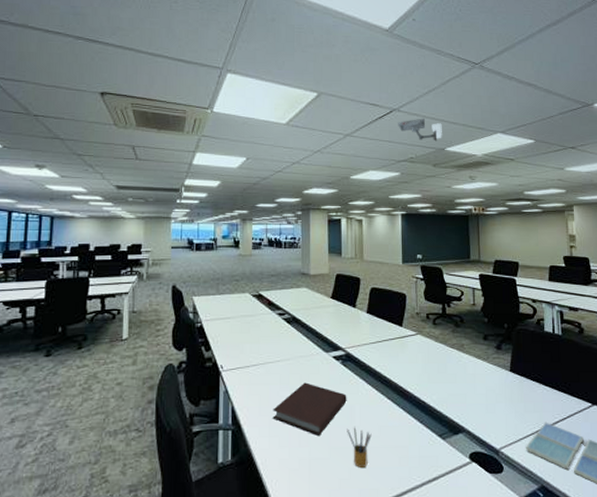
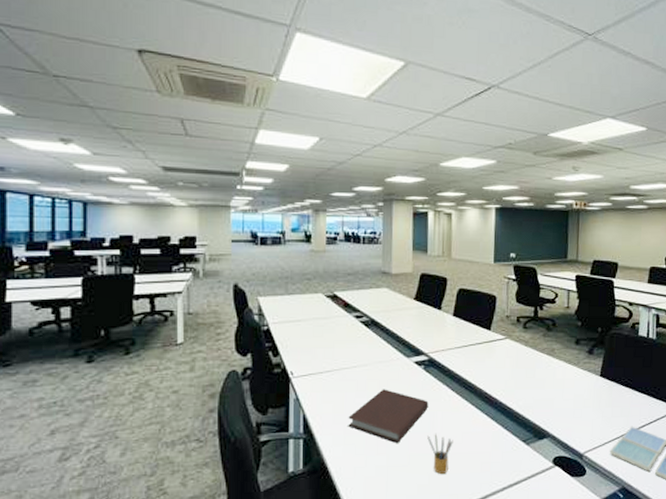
security camera: present [398,118,442,142] -> none [496,97,546,126]

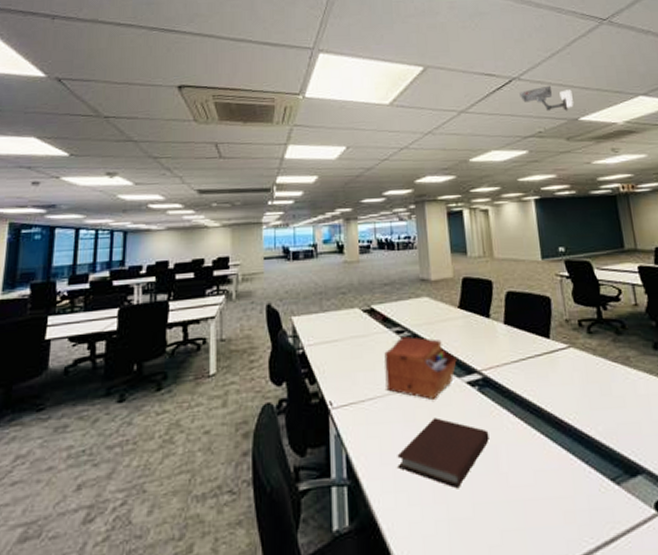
sewing box: none [343,321,408,374] -> present [384,336,457,400]
pencil box: present [427,432,453,474] -> none [492,472,525,529]
security camera: none [496,97,546,126] -> present [519,85,574,111]

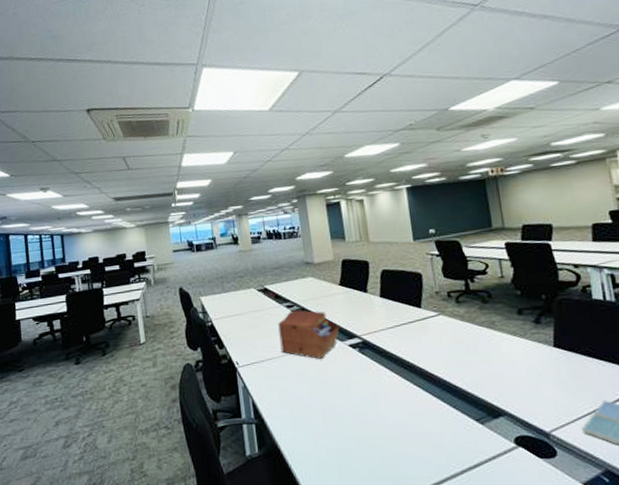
notebook: present [397,417,490,488] -> none [293,373,370,426]
security camera: present [519,85,574,111] -> none [390,78,444,104]

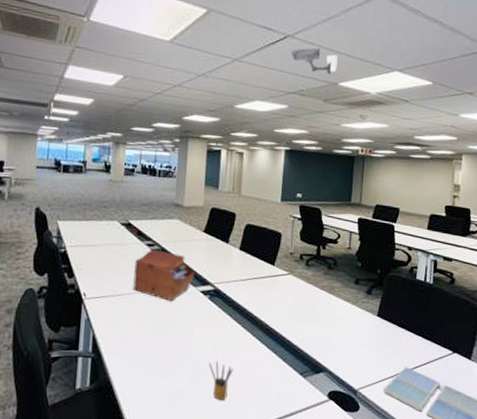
pencil box: none [373,414,401,456] -> present [209,360,234,400]
security camera: none [390,78,444,104] -> present [291,47,338,75]

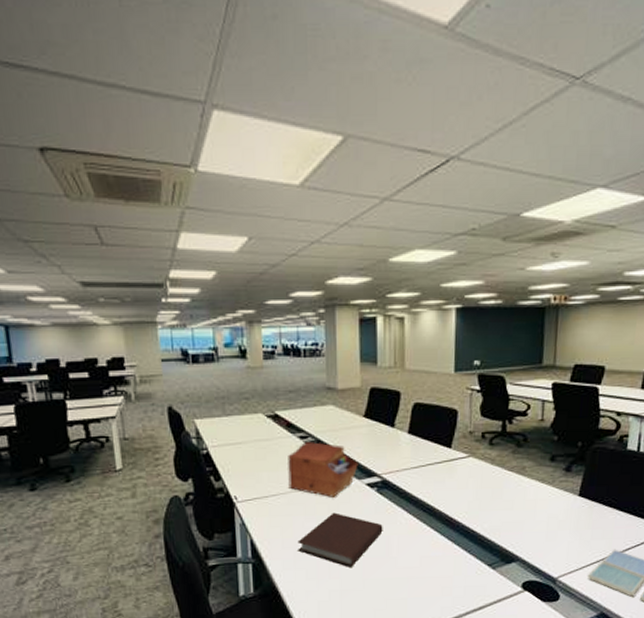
notebook: none [134,315,212,367] -> present [297,512,383,567]
pencil box: present [209,360,234,400] -> none [383,557,411,598]
security camera: present [291,47,338,75] -> none [456,169,519,204]

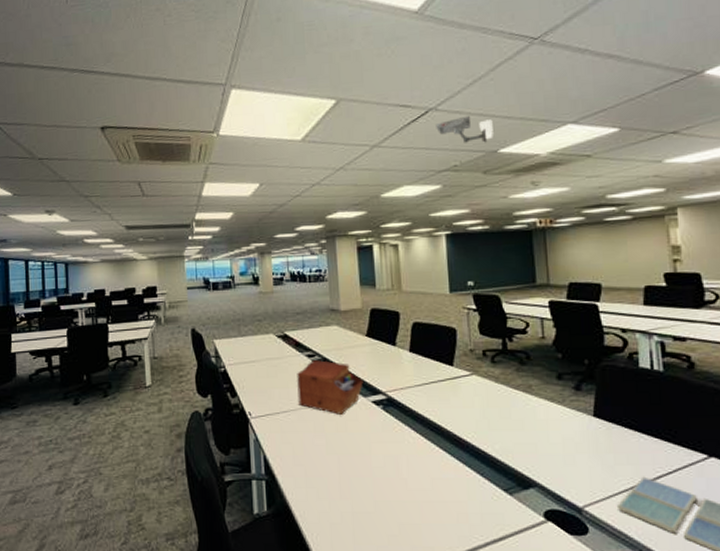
notebook: present [297,512,383,567] -> none [308,430,391,487]
security camera: none [456,169,519,204] -> present [436,115,493,143]

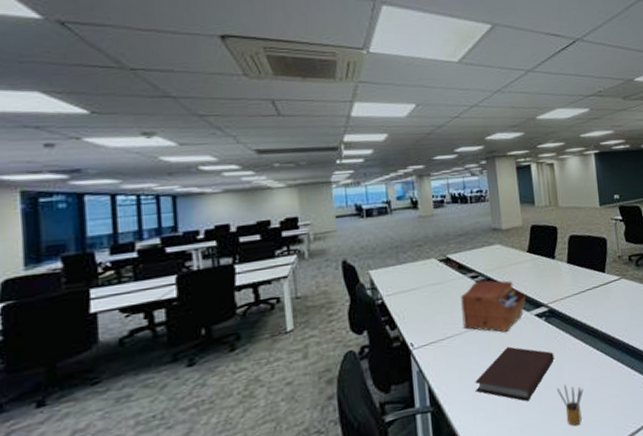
notebook: none [308,430,391,487] -> present [475,346,555,401]
pencil box: none [393,478,423,523] -> present [557,383,584,426]
security camera: present [436,115,493,143] -> none [582,47,630,72]

